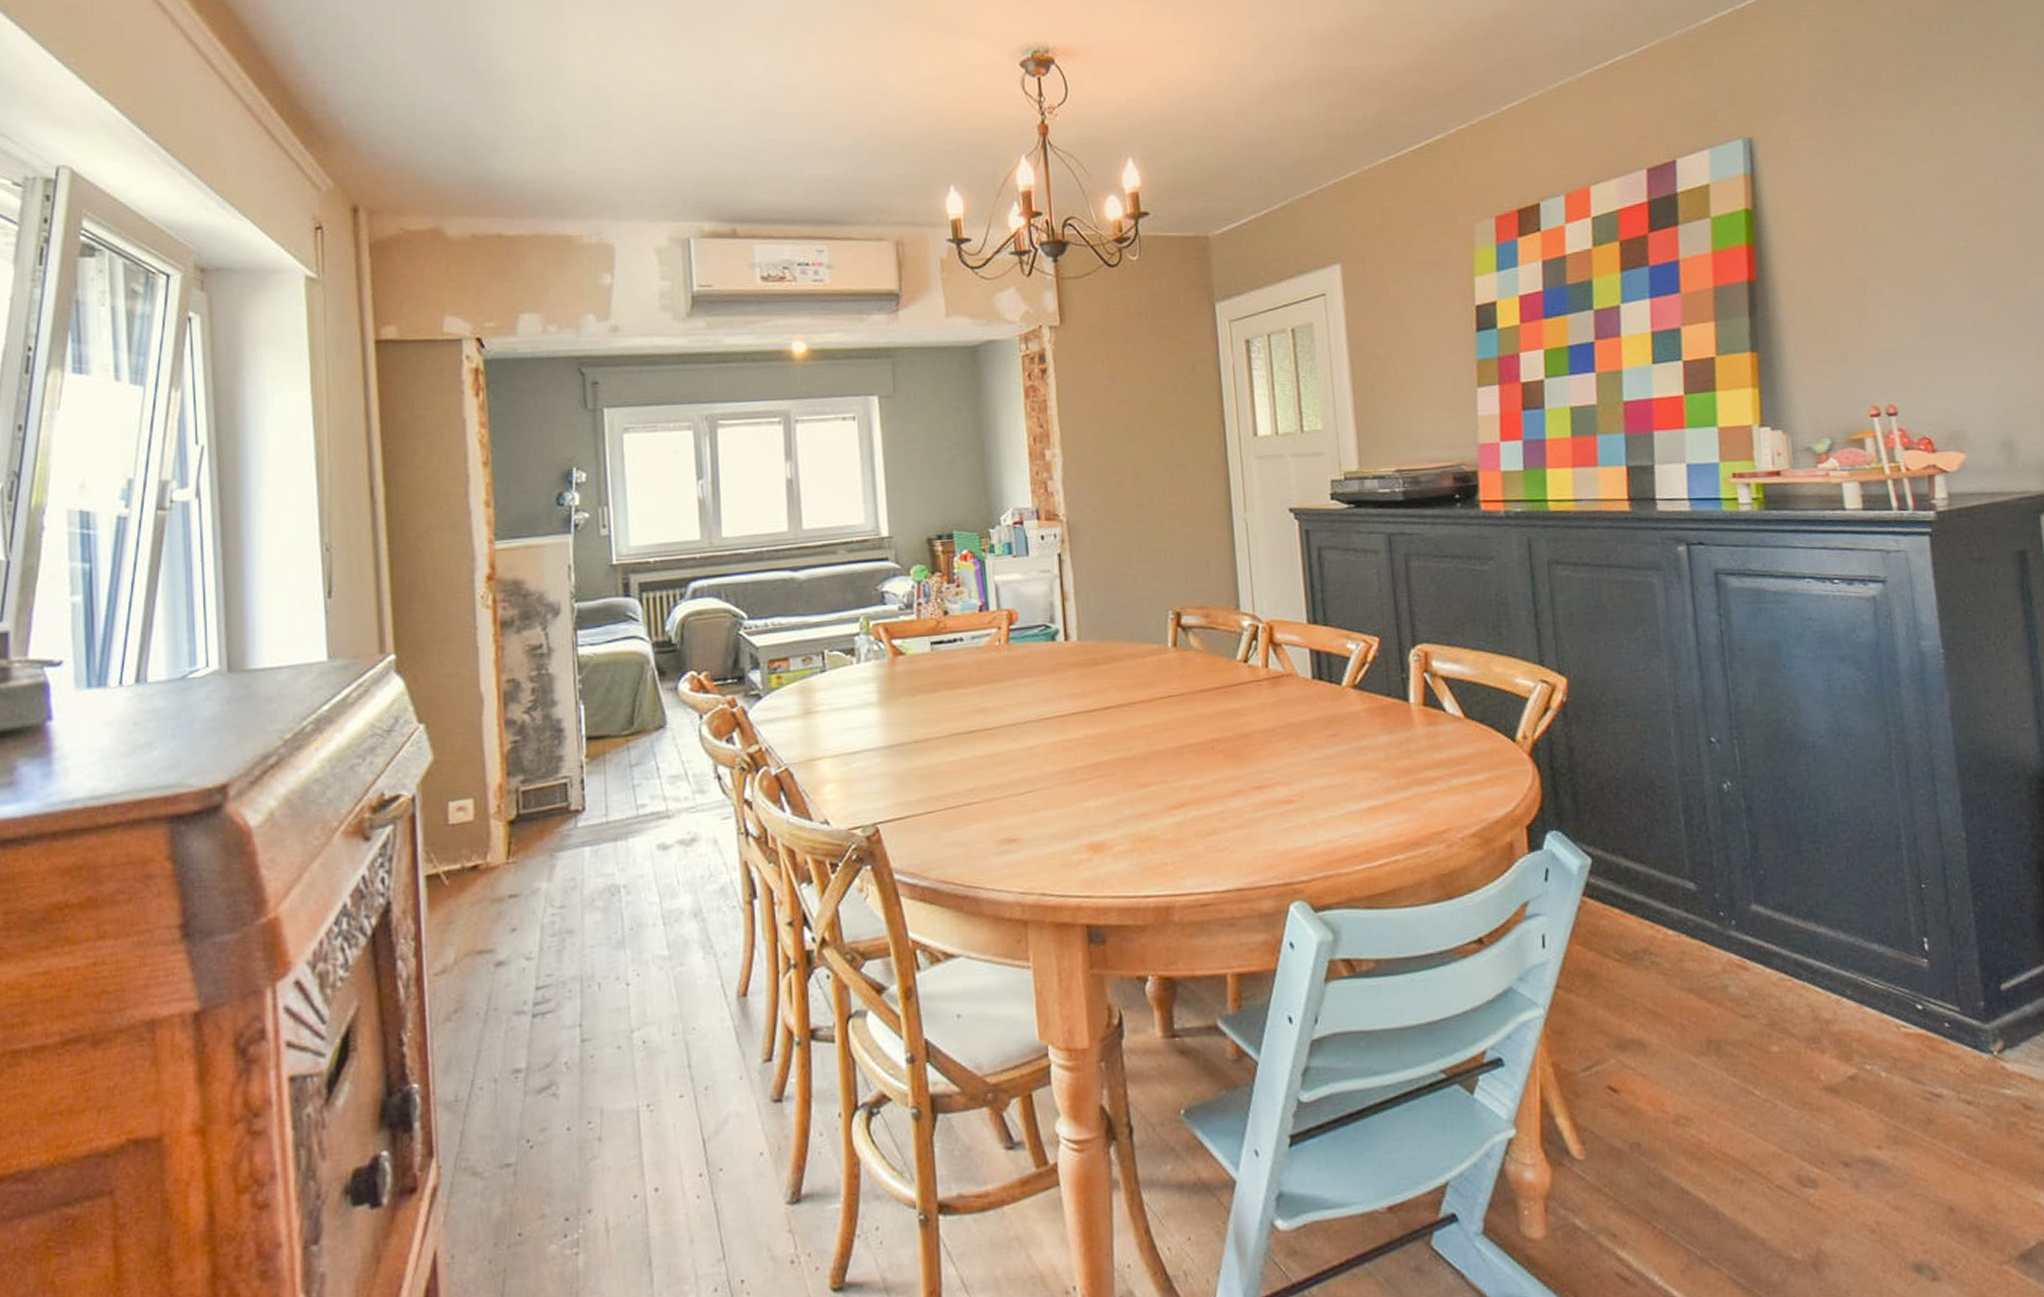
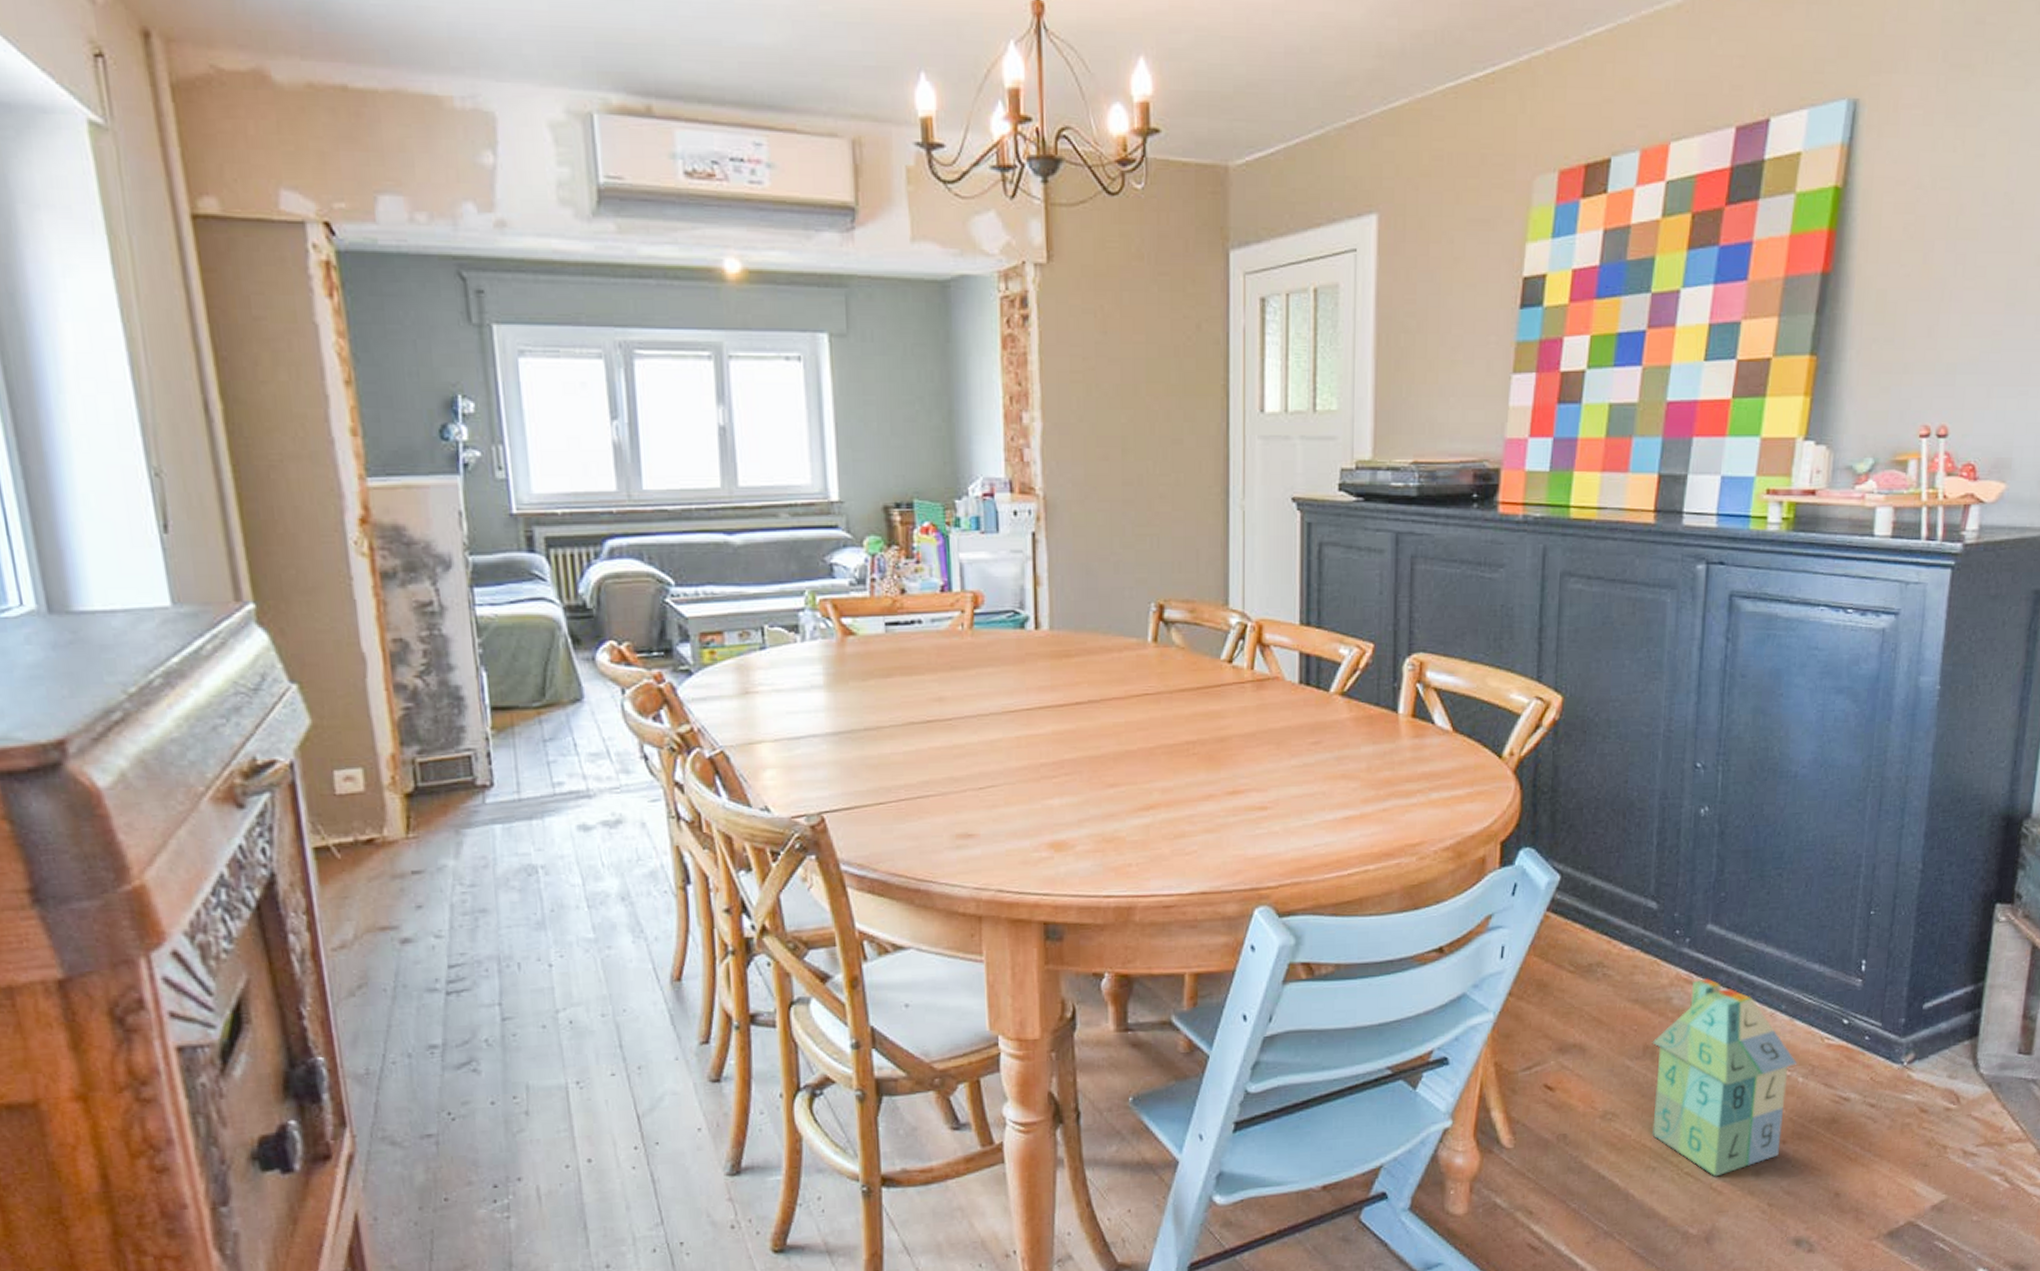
toy house: none [1715,963,1877,1190] -> present [1652,978,1798,1177]

